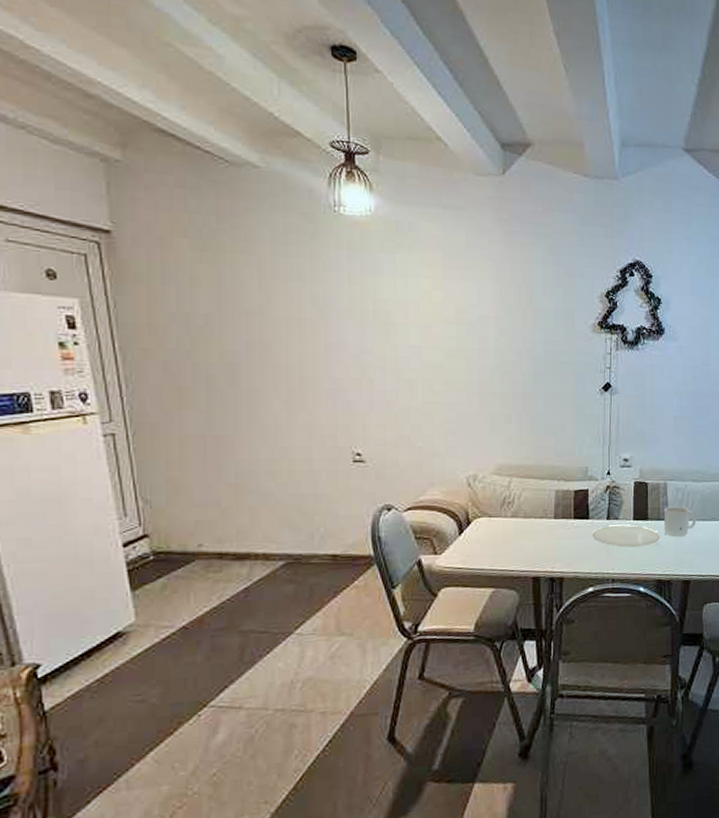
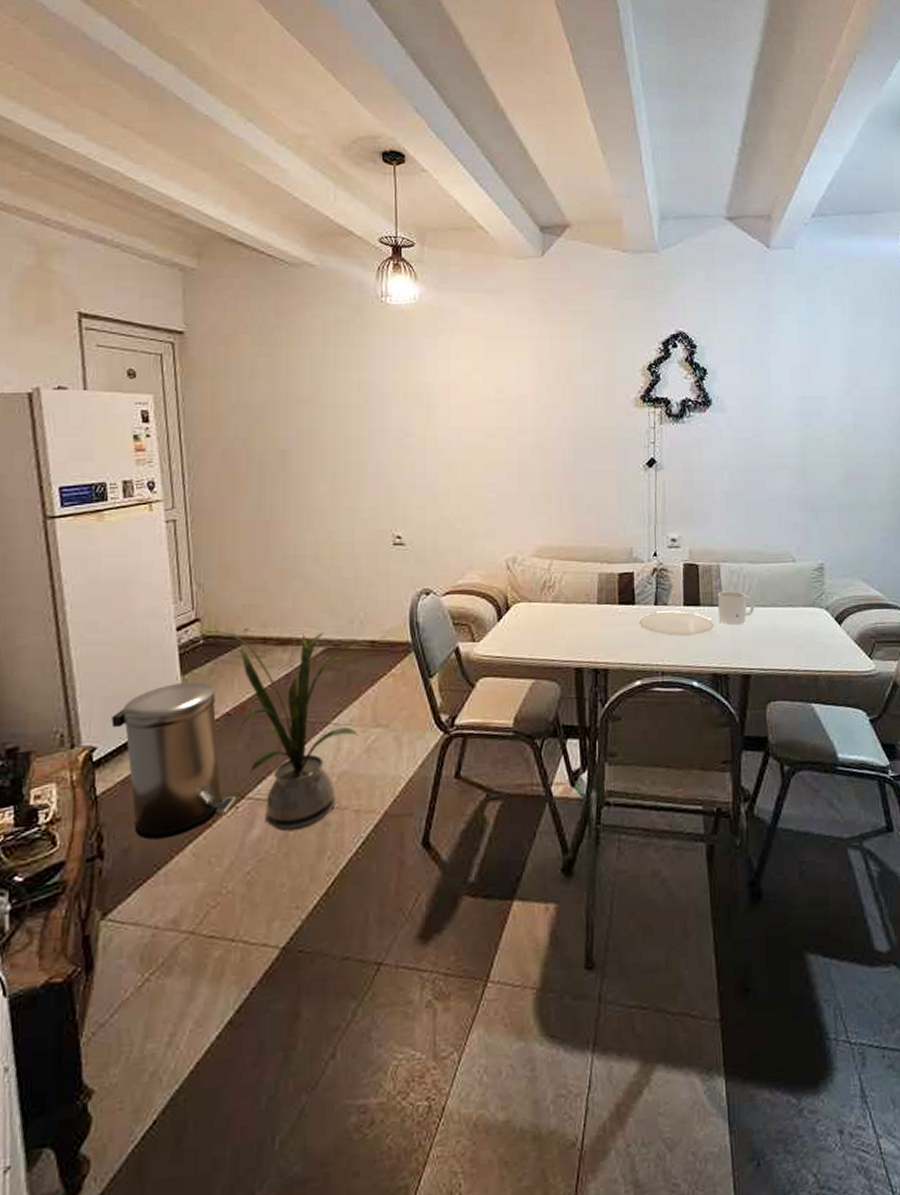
pedal bin: none [56,596,198,750] -> present [111,681,236,840]
house plant: none [159,546,322,735] -> present [209,631,359,832]

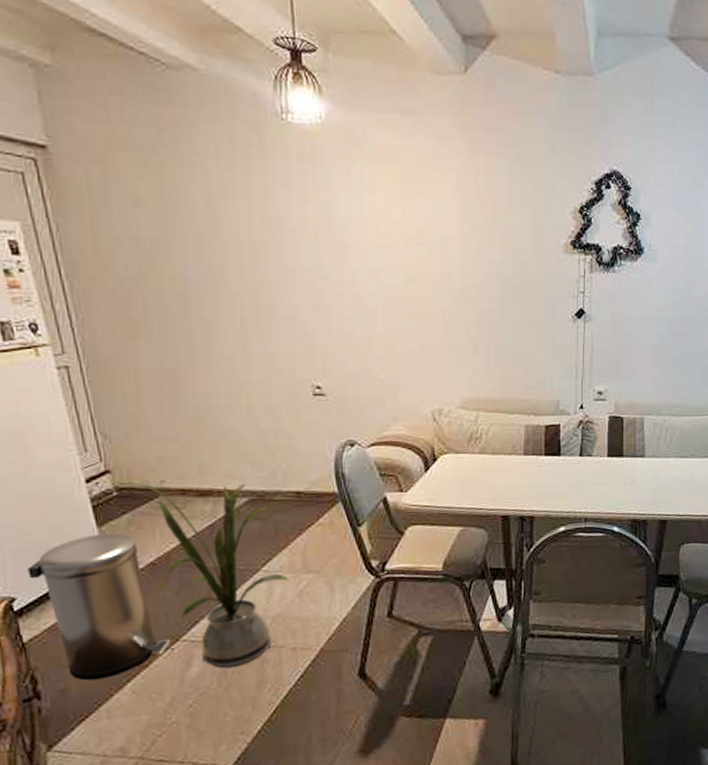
plate: present [638,611,714,636] -> none [563,462,636,486]
mug: present [717,591,755,626] -> none [640,442,675,475]

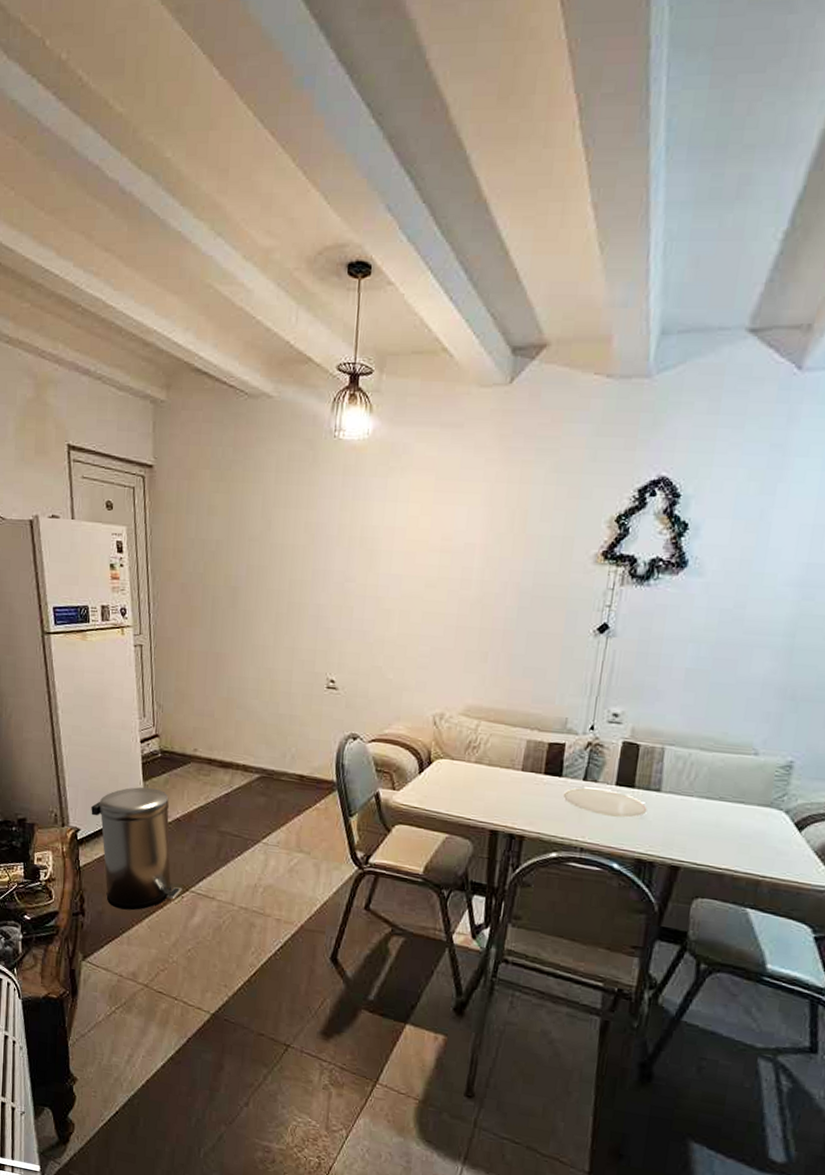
house plant: present [122,482,290,669] -> none [166,747,284,926]
plate: none [563,462,636,486] -> present [563,788,648,818]

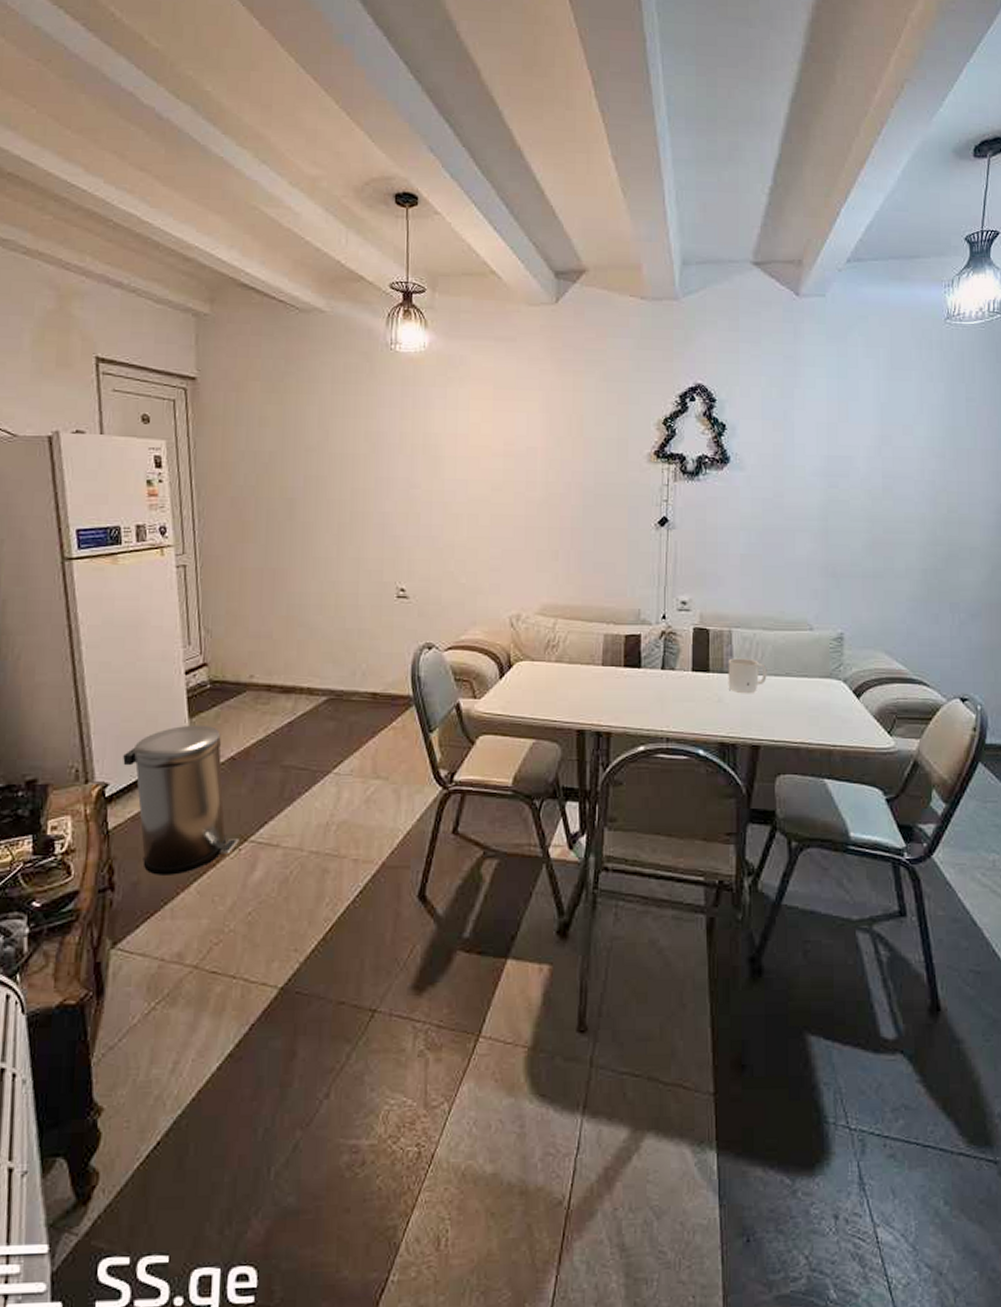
plate: present [563,788,648,818] -> none [644,676,723,702]
mug: none [652,776,699,815] -> present [728,658,767,694]

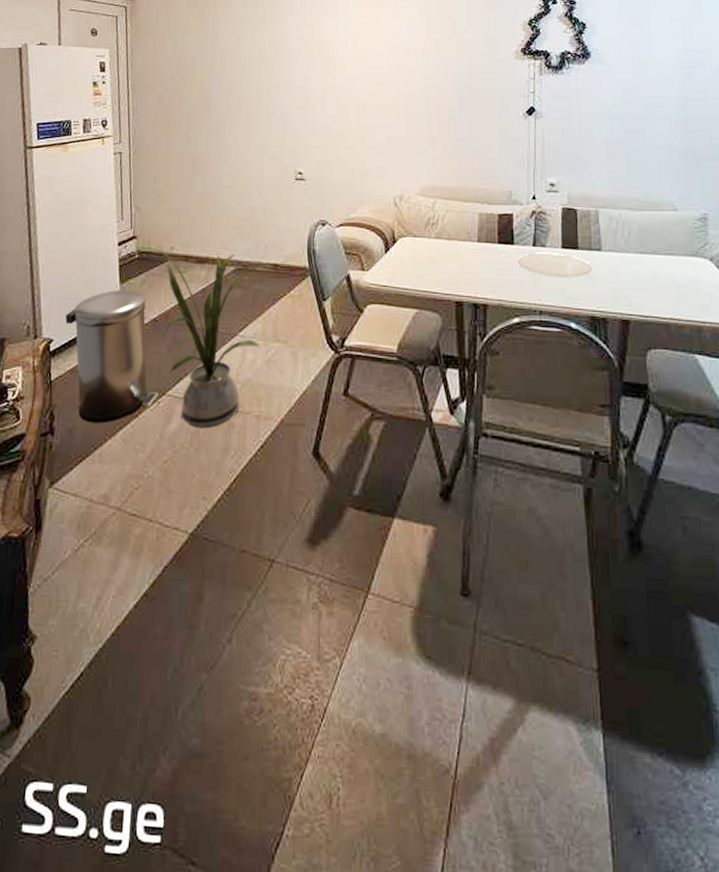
house plant: none [216,676,358,876] -> present [143,247,261,429]
plate: none [644,676,723,702] -> present [517,252,593,278]
mug: present [728,658,767,694] -> none [596,236,634,271]

